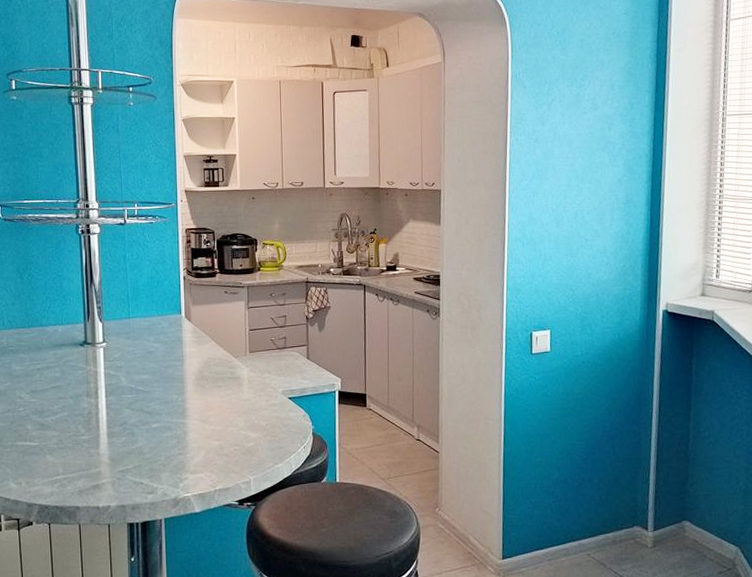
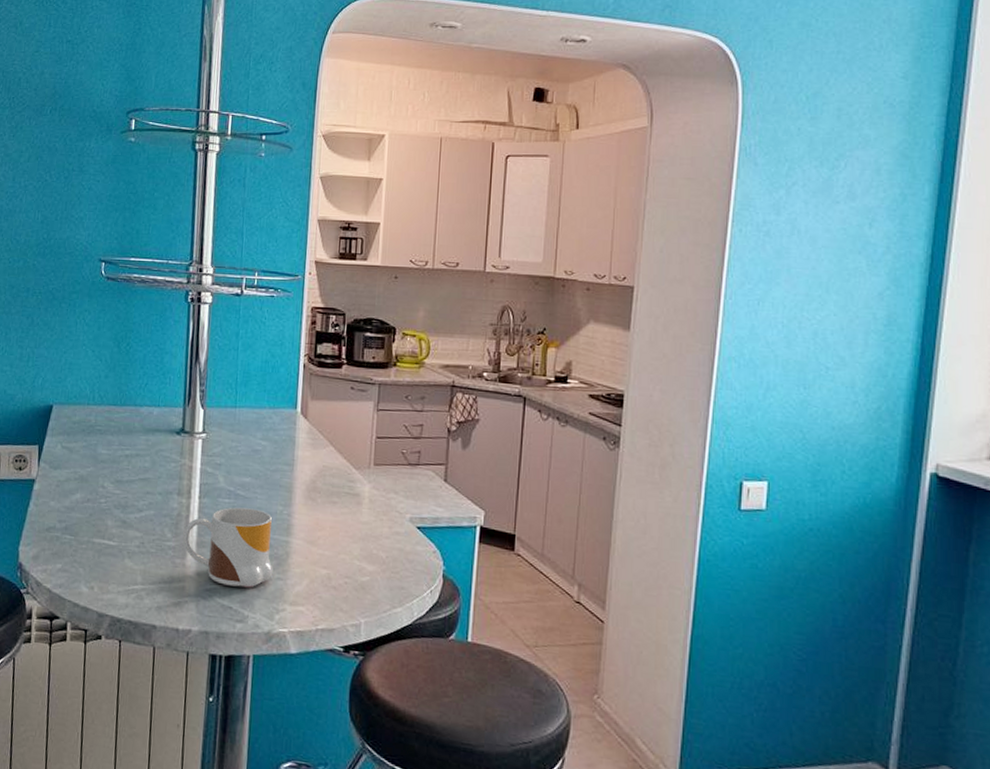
mug: none [95,400,174,466] -> present [182,507,273,588]

